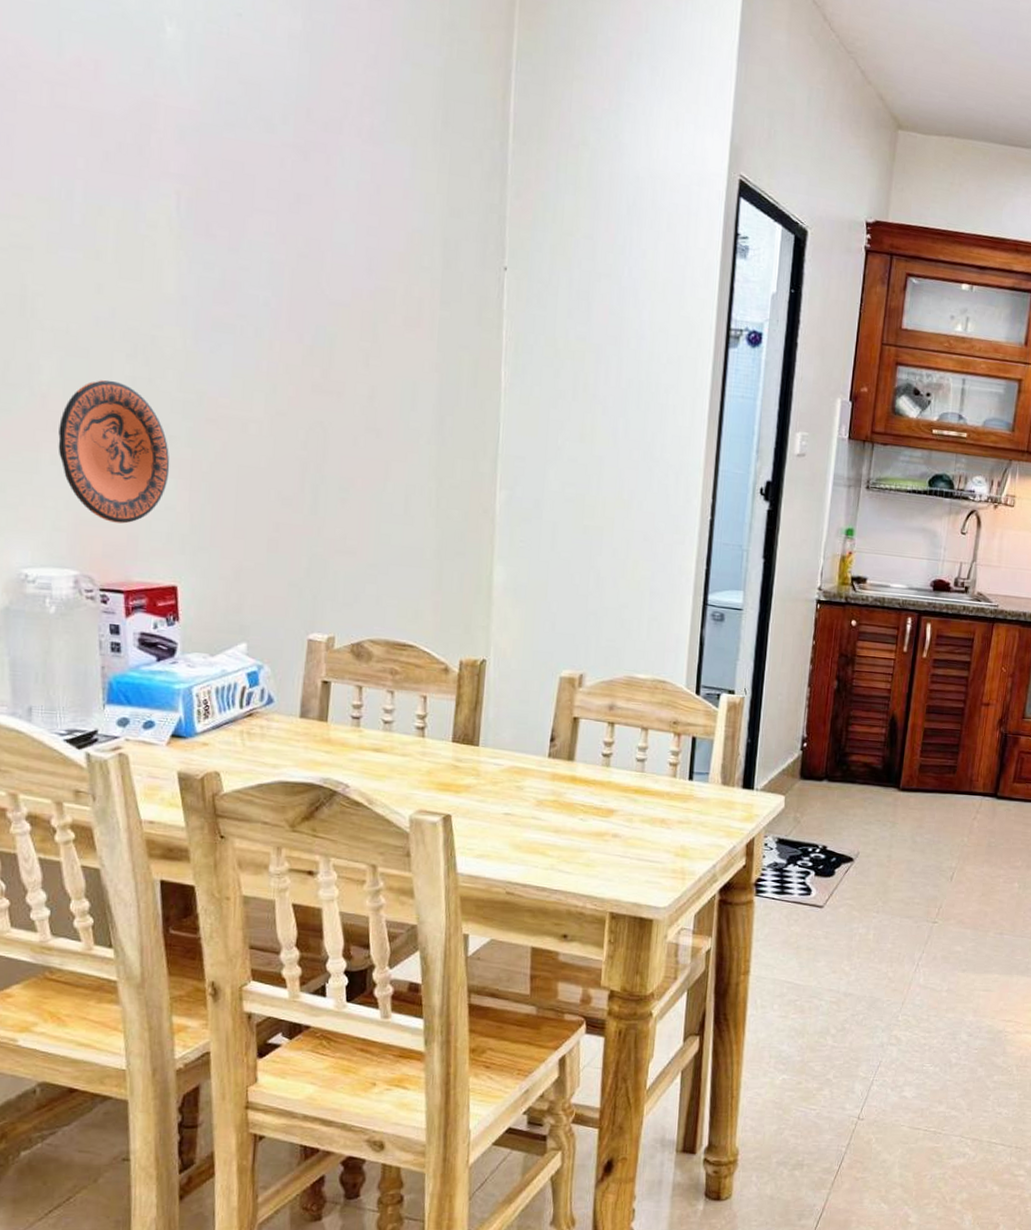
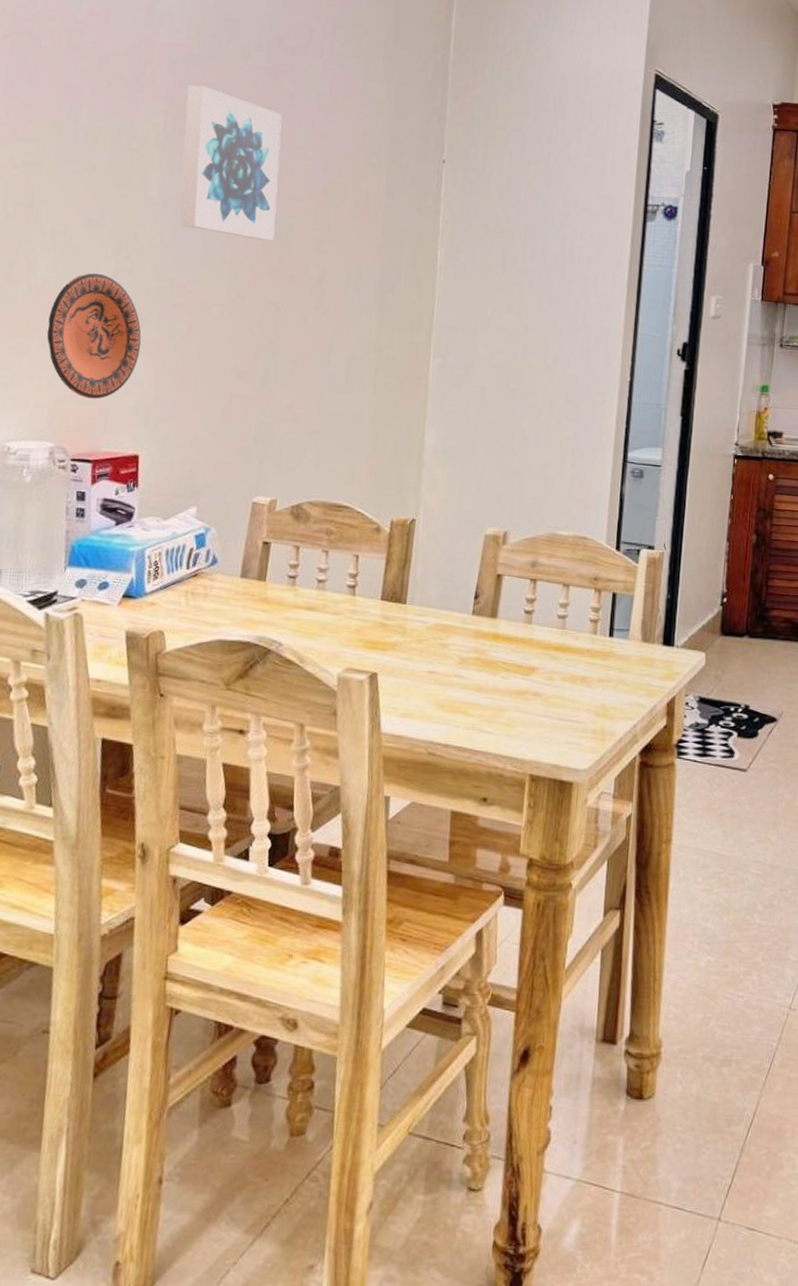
wall art: none [201,161,317,351] -> present [179,85,282,241]

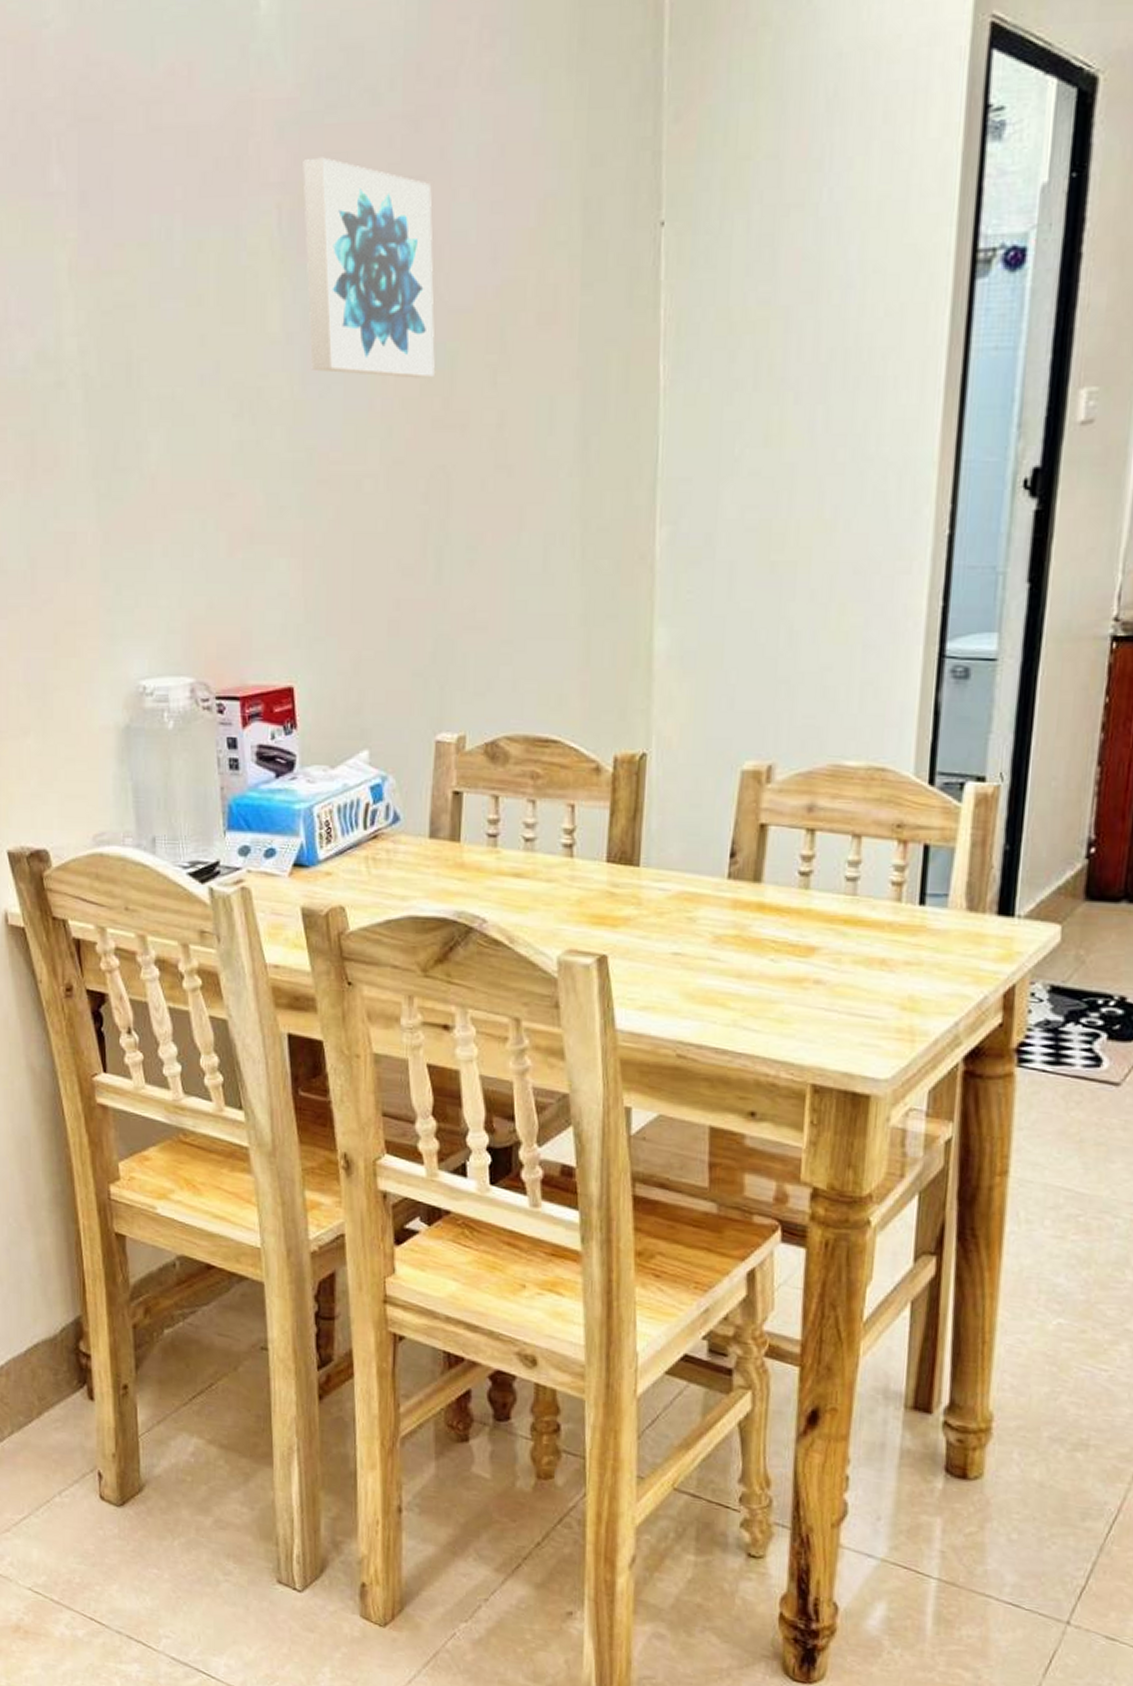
decorative plate: present [46,273,142,399] -> none [169,448,281,618]

